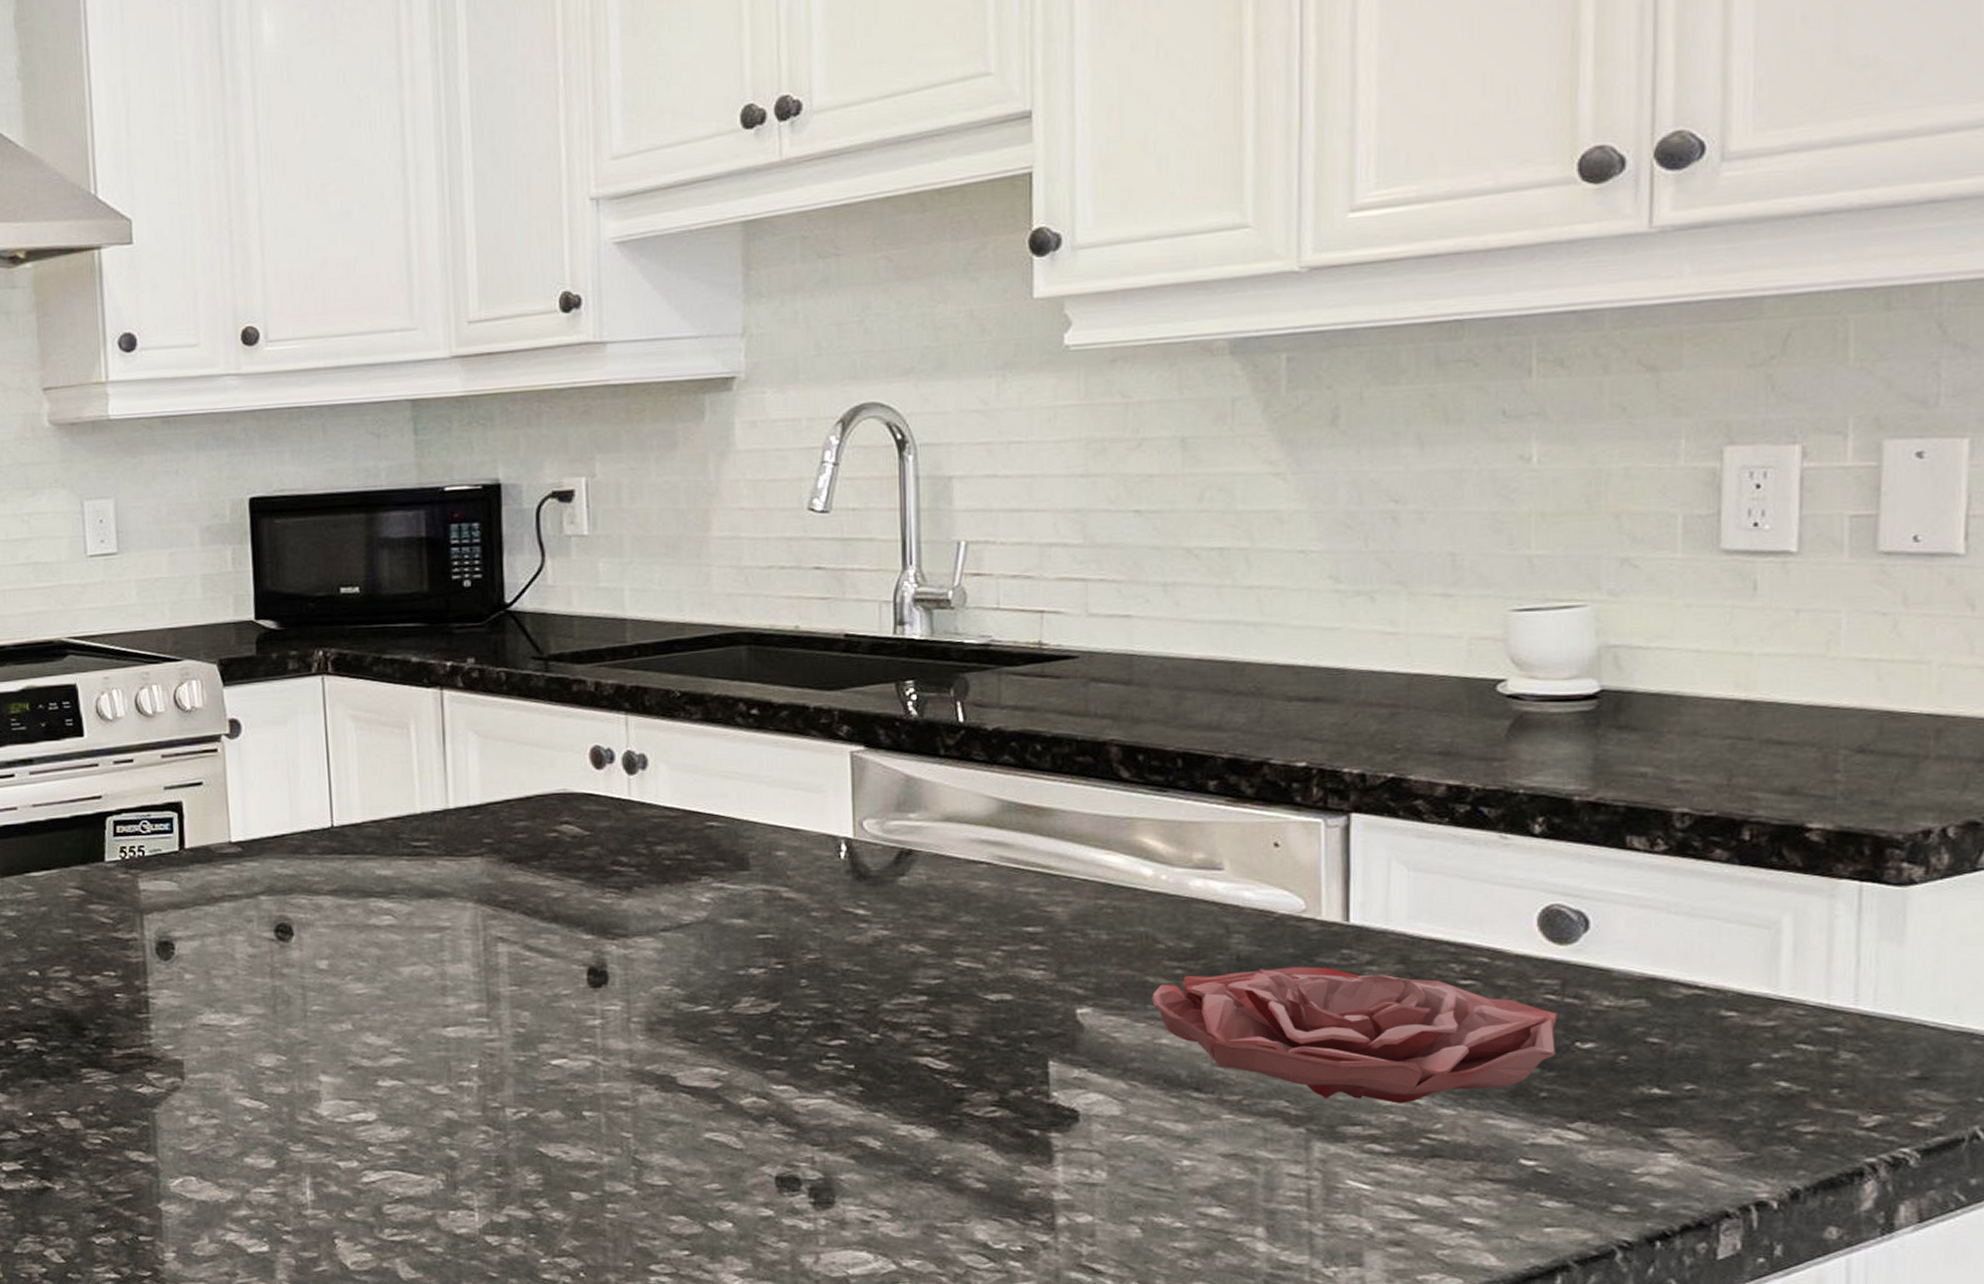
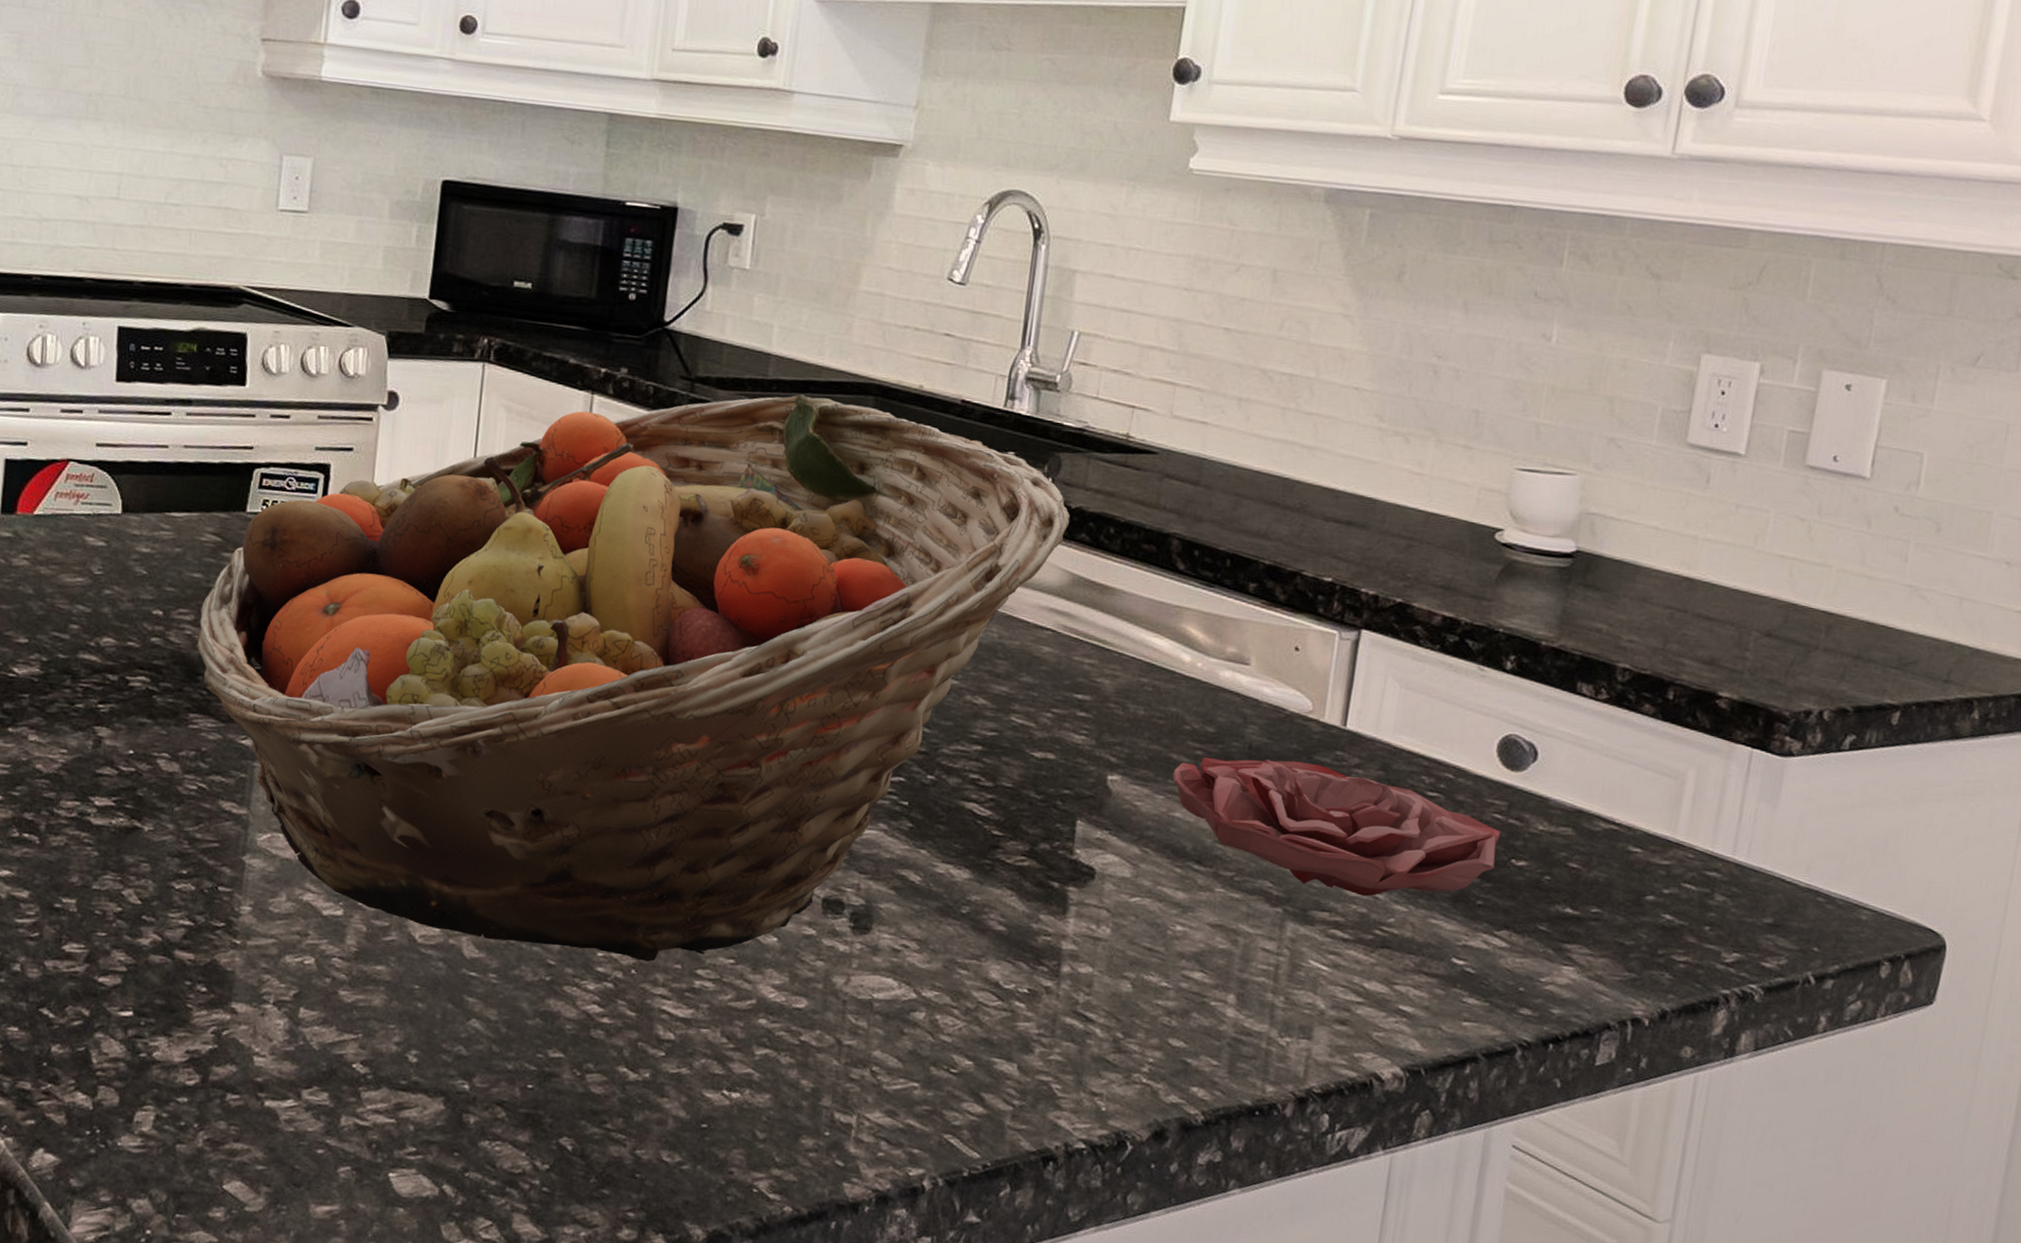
fruit basket: none [75,655,989,1263] -> present [196,394,1071,962]

